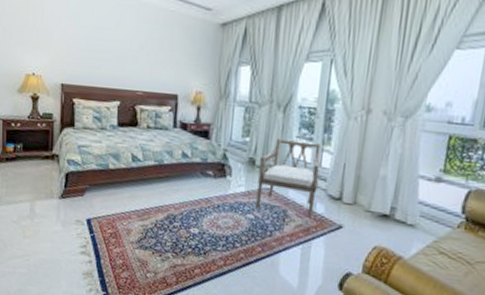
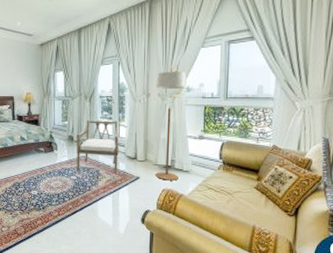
floor lamp: none [365,75,429,237] -> present [154,68,188,181]

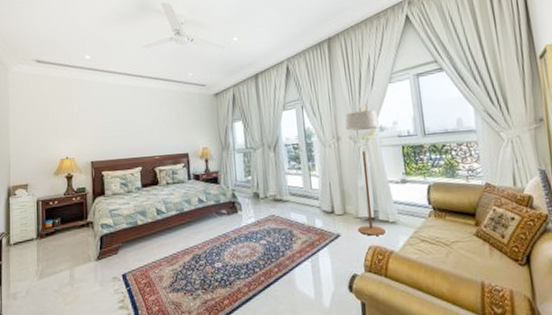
armchair: present [77,119,120,174] -> none [263,171,314,233]

